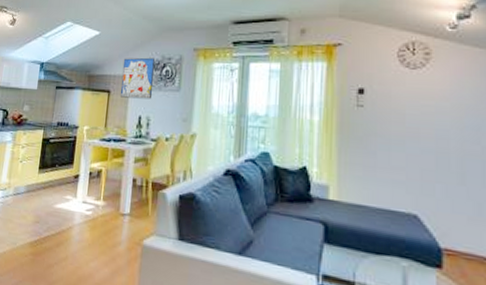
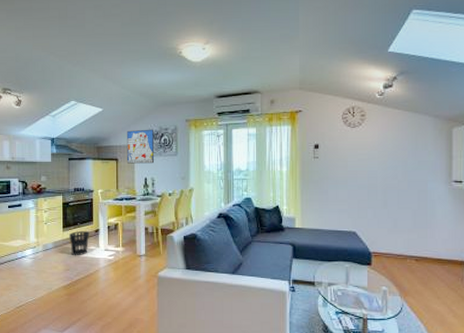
wastebasket: none [44,174,68,206] -> present [69,230,90,256]

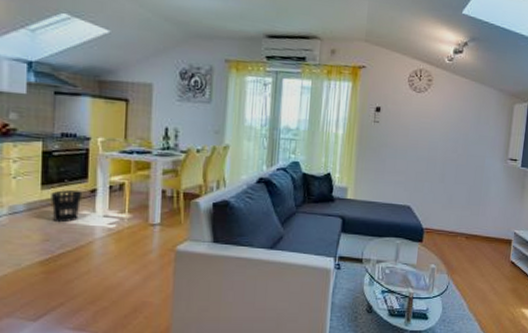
wall art: present [126,129,155,164] -> none [141,64,181,110]

